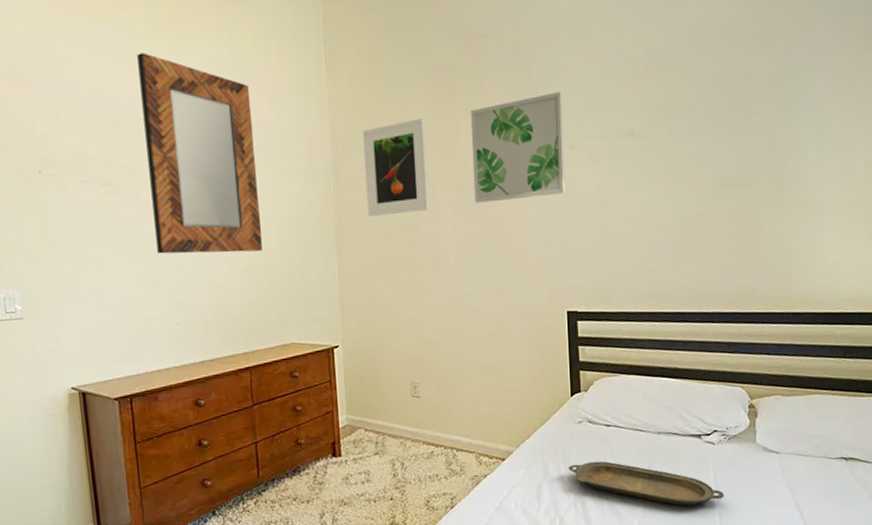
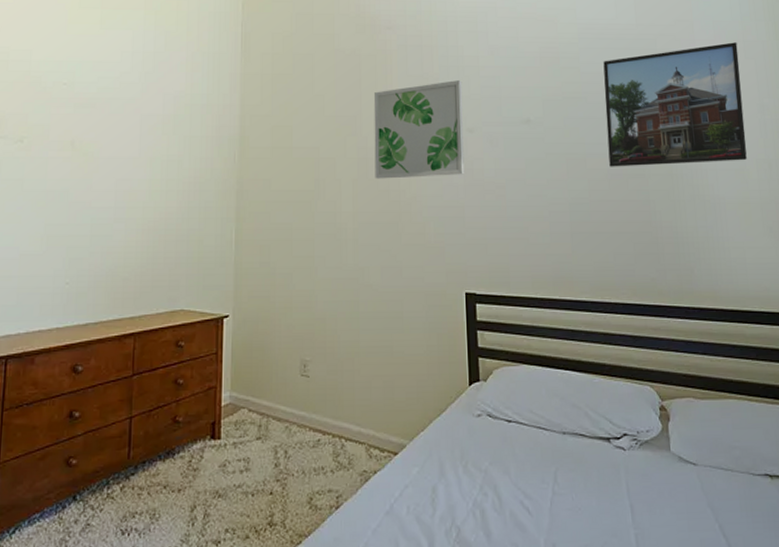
home mirror: present [137,53,262,254] -> none [58,25,168,213]
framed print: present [362,118,430,216] -> none [269,97,331,186]
serving tray: present [568,461,725,506] -> none [466,462,640,522]
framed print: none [712,32,858,177] -> present [603,42,747,167]

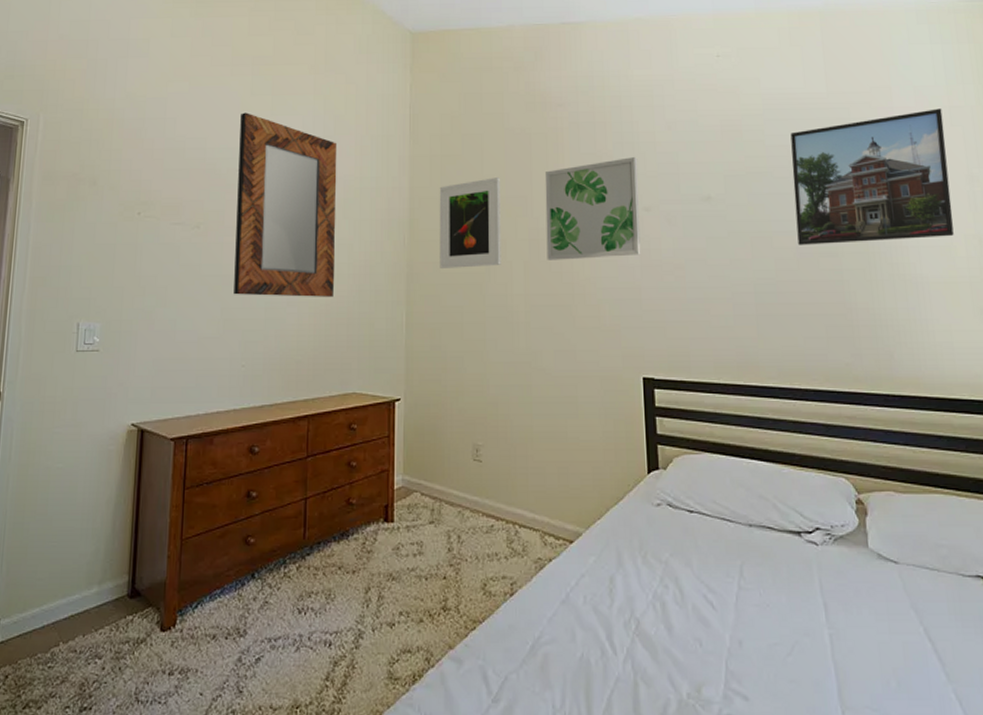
home mirror: none [58,25,168,213] -> present [234,112,338,297]
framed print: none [269,97,331,186] -> present [439,178,501,268]

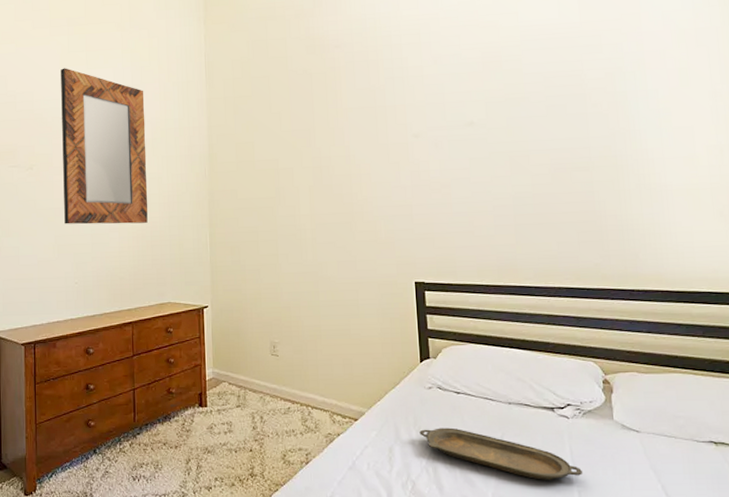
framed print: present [439,178,501,268] -> none [233,114,290,195]
wall art: present [544,157,641,260] -> none [325,90,412,184]
serving tray: none [645,553,835,620] -> present [419,427,583,480]
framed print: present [790,108,954,245] -> none [546,31,697,162]

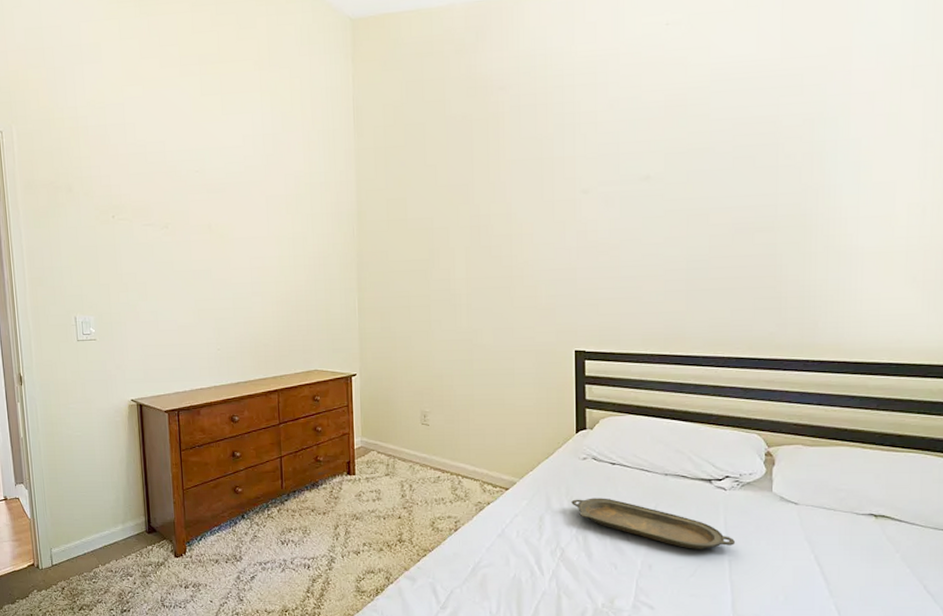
home mirror: present [61,68,148,225] -> none [194,113,293,288]

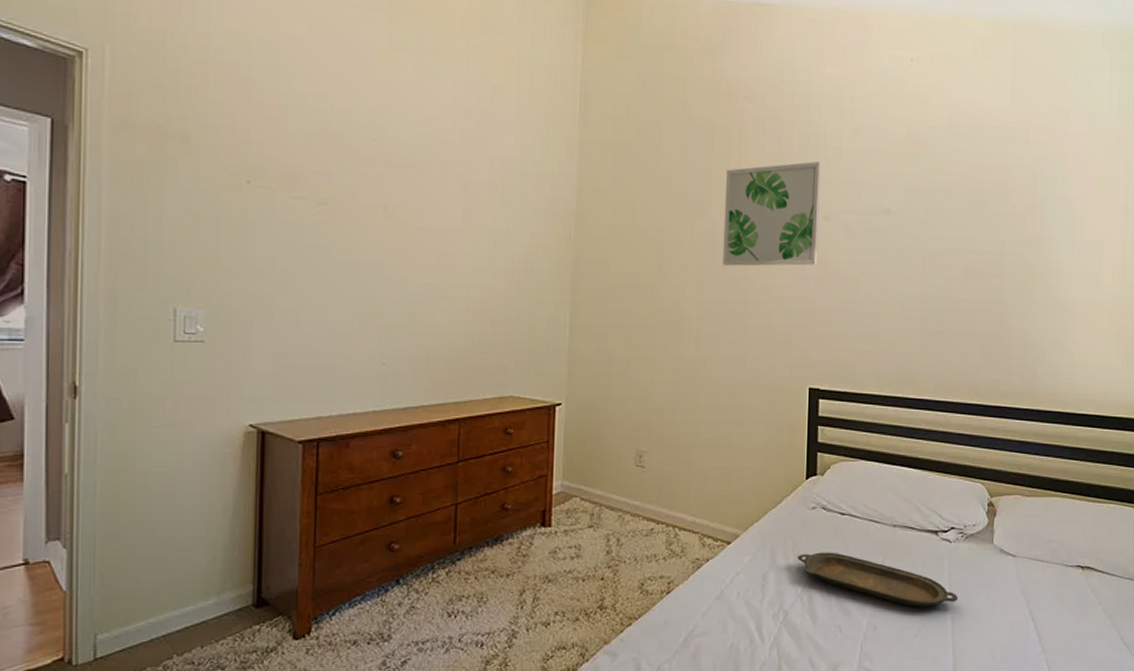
wall art: none [485,139,578,246] -> present [722,161,822,266]

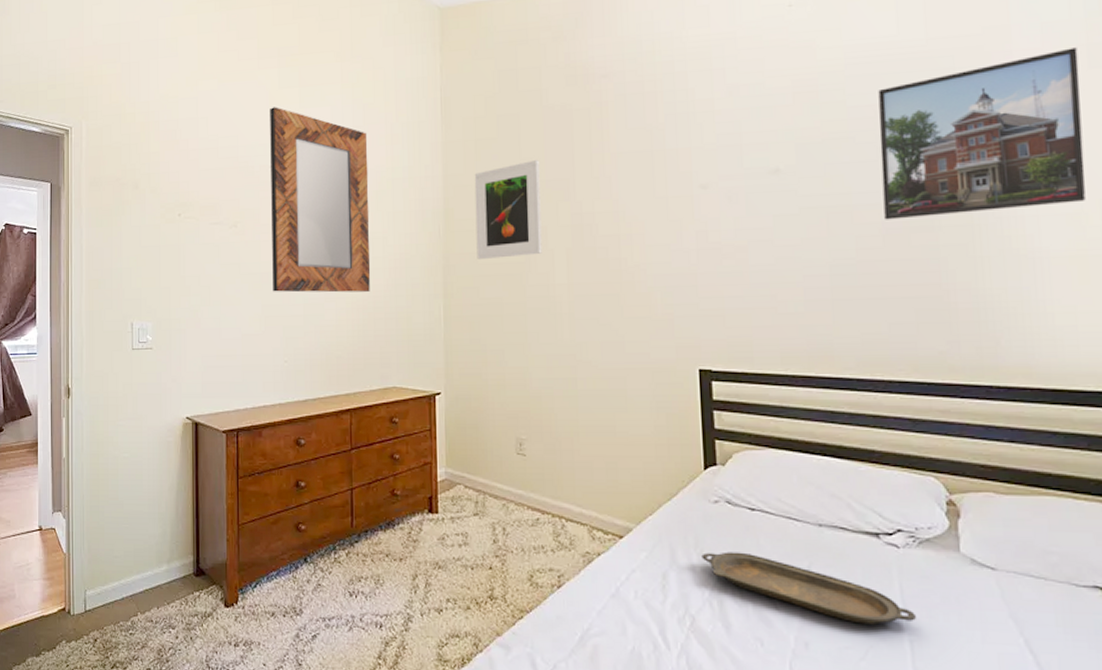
home mirror: none [371,69,495,293] -> present [270,107,371,293]
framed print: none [608,172,678,269] -> present [474,160,542,259]
wall art: present [722,161,822,266] -> none [588,129,697,247]
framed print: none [966,137,1111,265] -> present [878,47,1086,220]

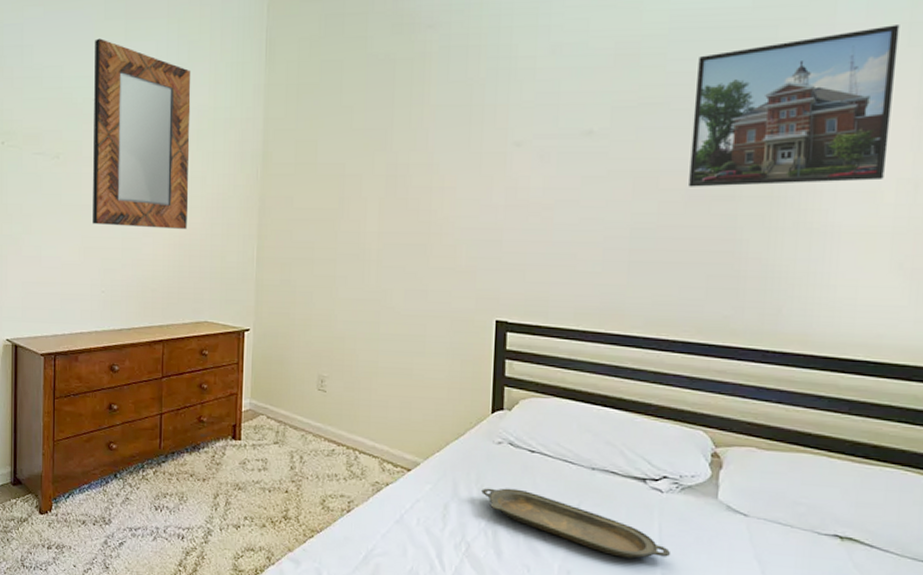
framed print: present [474,160,542,259] -> none [292,108,359,204]

